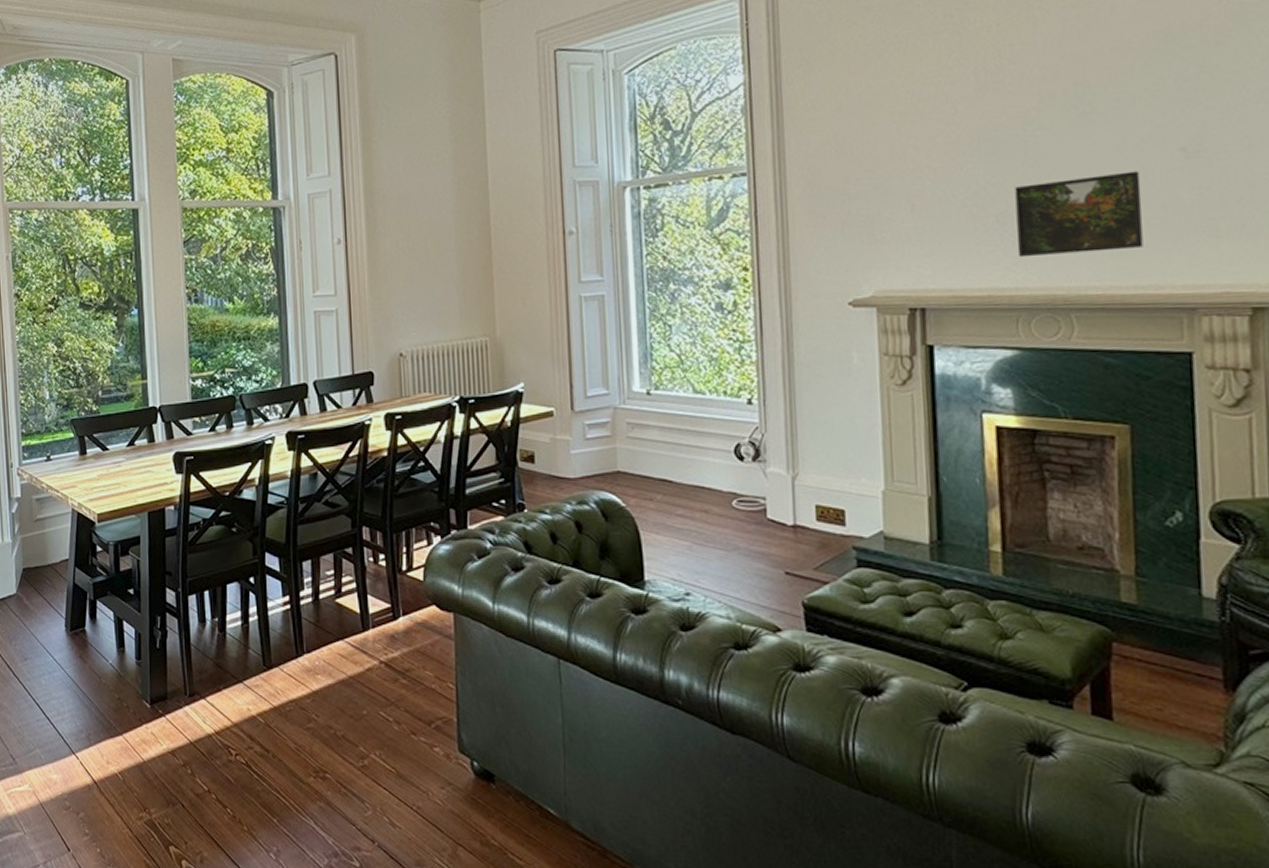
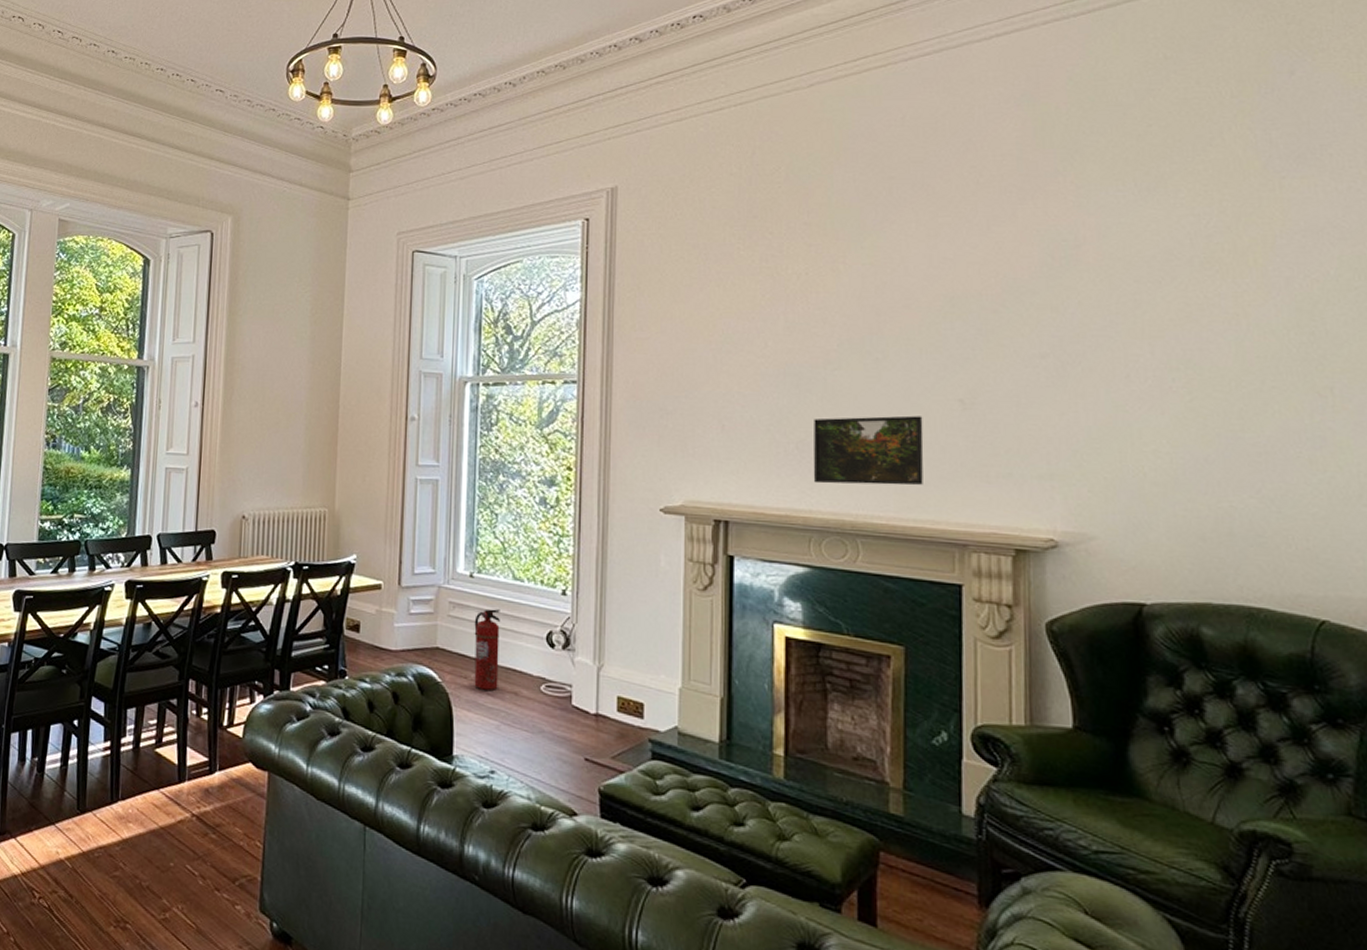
fire extinguisher: none [655,426,687,510] -> present [474,609,500,690]

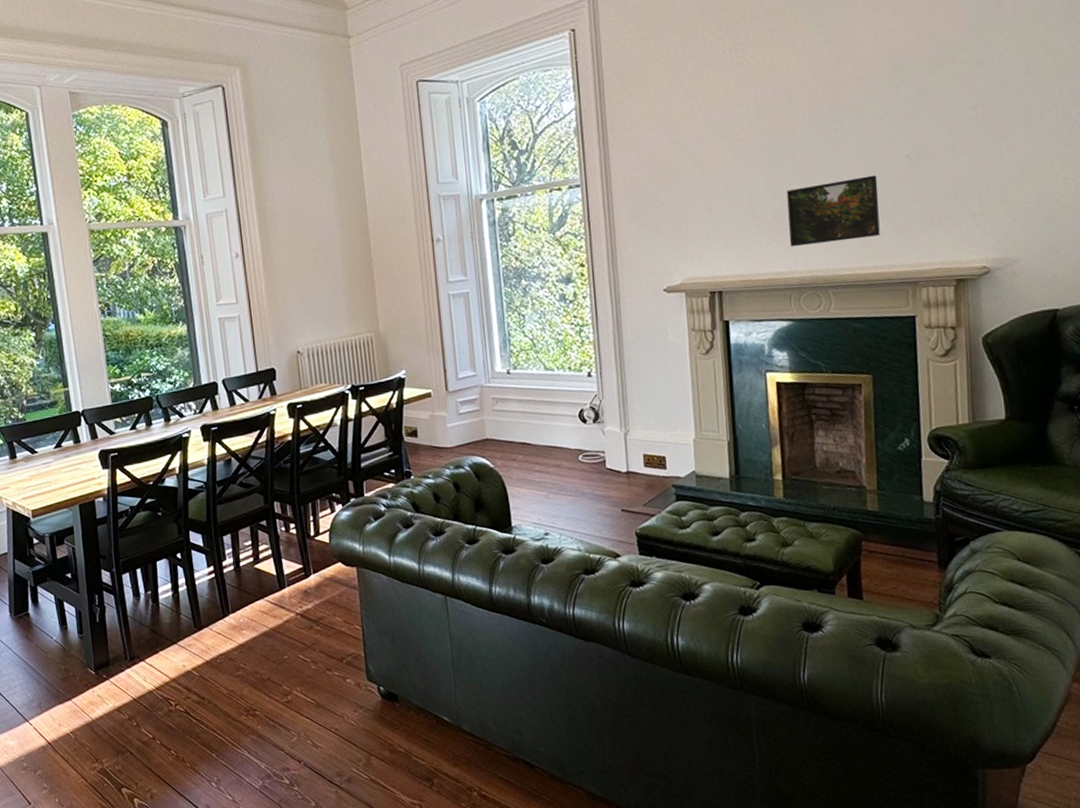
fire extinguisher: present [474,609,500,690] -> none [516,398,543,468]

